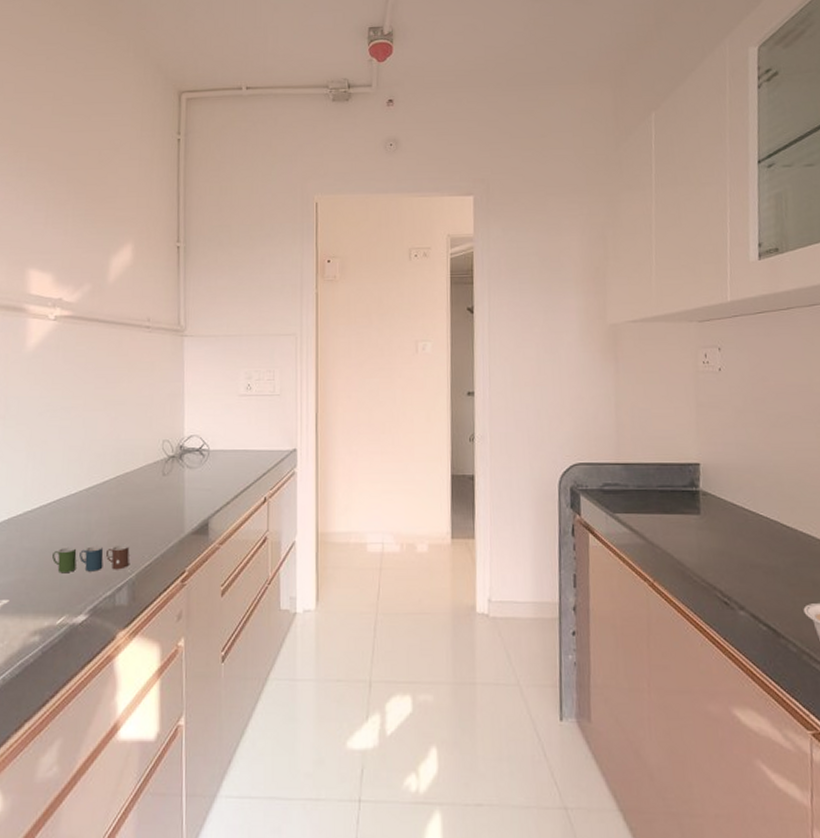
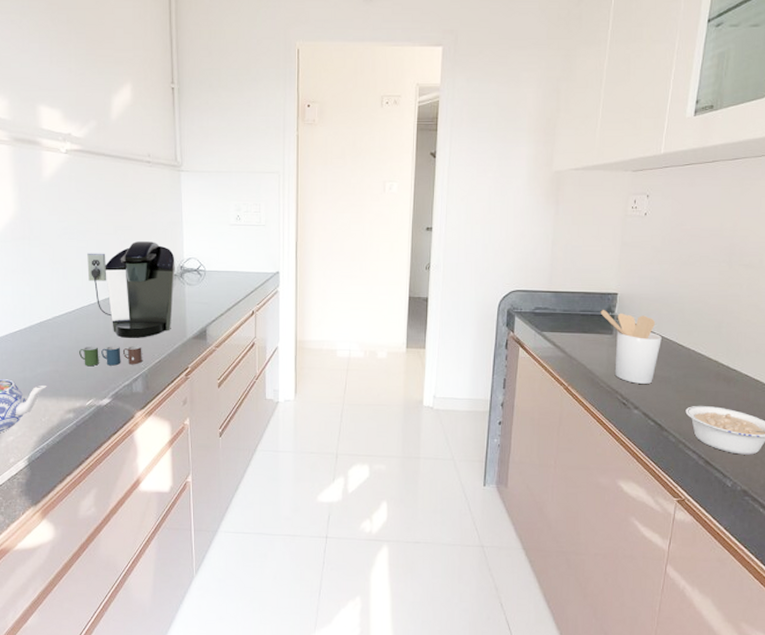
coffee maker: none [69,417,174,536] -> present [87,241,175,338]
utensil holder: none [681,484,761,576] -> present [600,310,662,384]

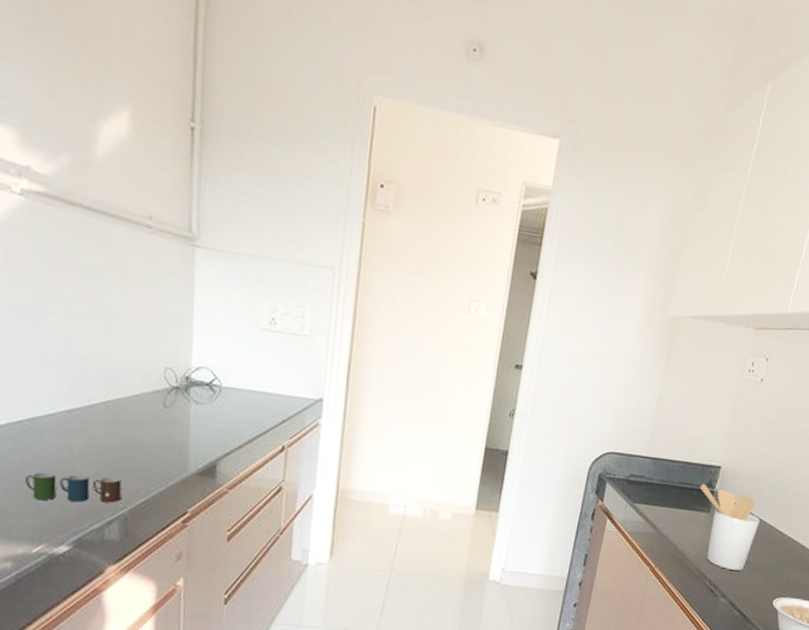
coffee maker: present [87,241,175,338] -> none [45,335,179,468]

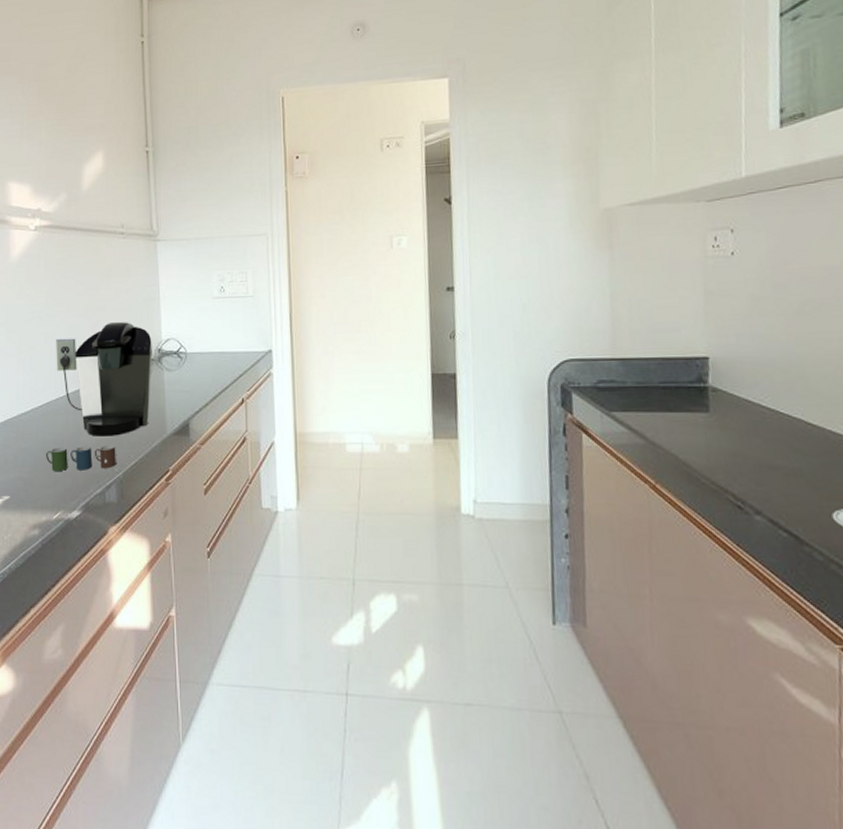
coffee maker: none [45,335,179,468] -> present [56,322,152,436]
utensil holder: present [700,484,760,570] -> none [687,380,781,479]

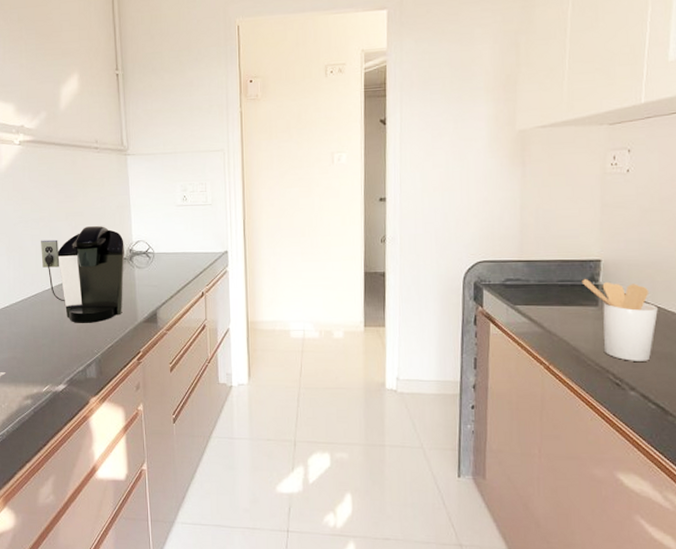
cup: present [46,445,116,472] -> none [35,330,95,353]
utensil holder: none [687,380,781,479] -> present [581,279,658,361]

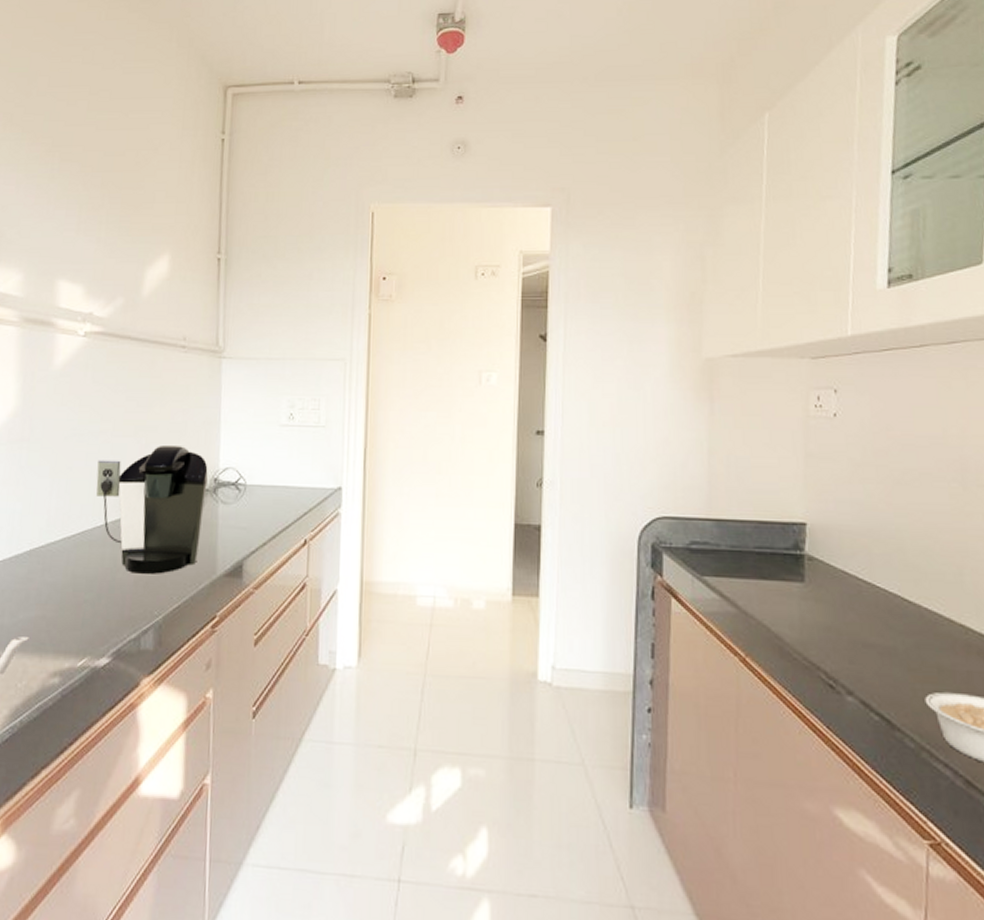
utensil holder: present [581,279,658,361] -> none [783,547,877,657]

